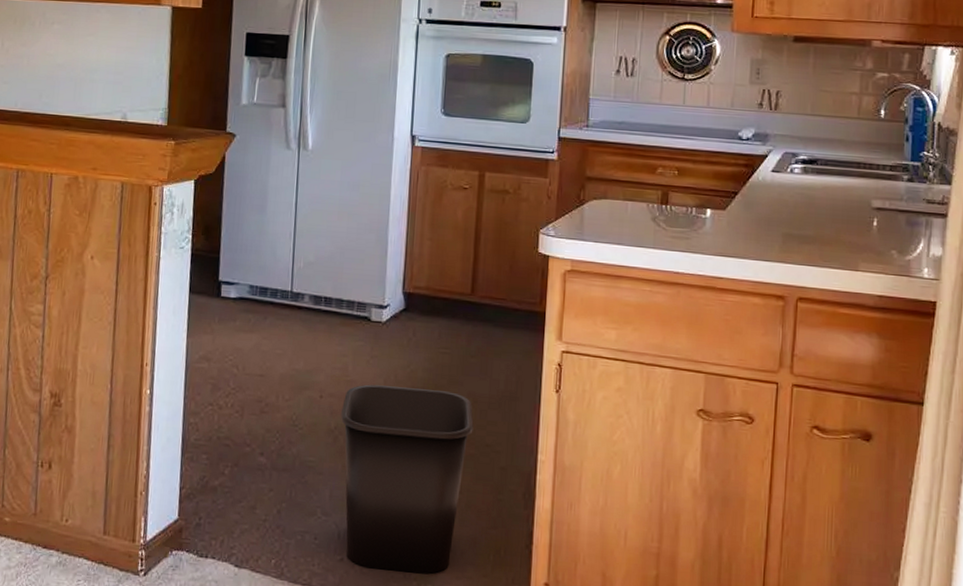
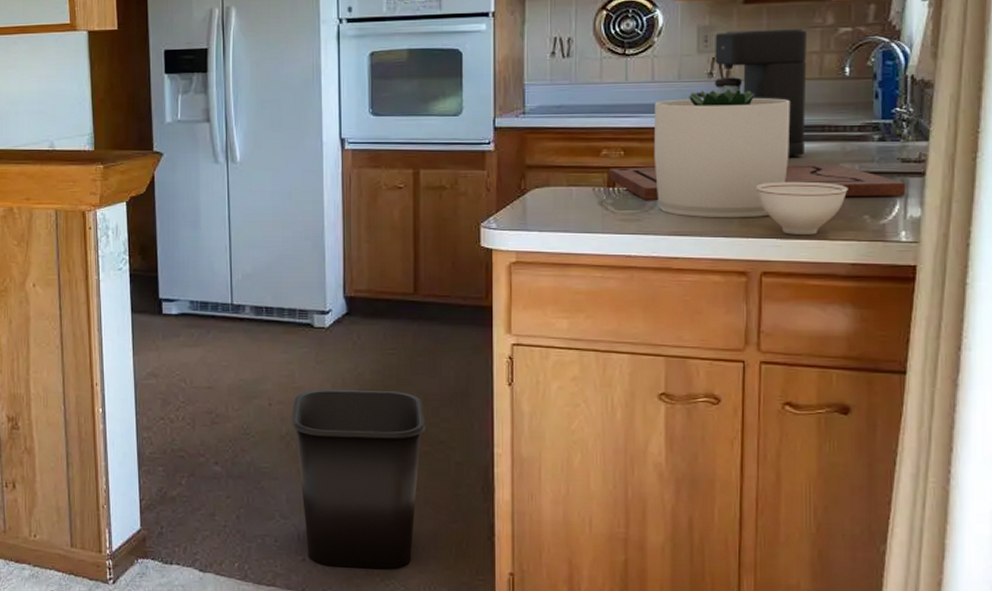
cutting board: none [662,186,930,235] -> present [608,163,907,200]
planter: none [705,119,831,245] -> present [653,88,791,218]
coffee maker: none [745,66,848,190] -> present [695,29,807,157]
bowl: none [796,212,879,265] -> present [755,181,848,235]

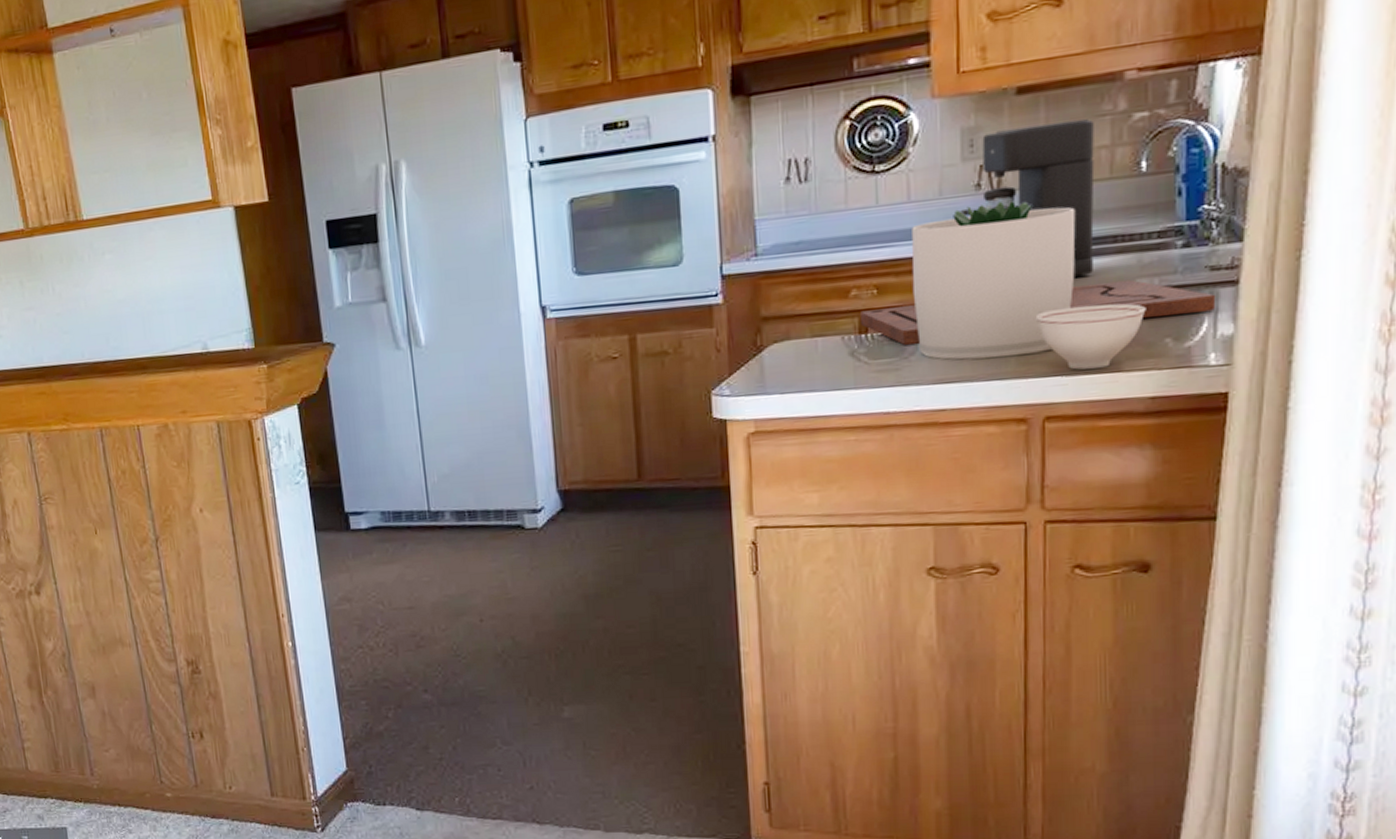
waste bin: present [291,389,426,570] -> none [506,593,661,793]

